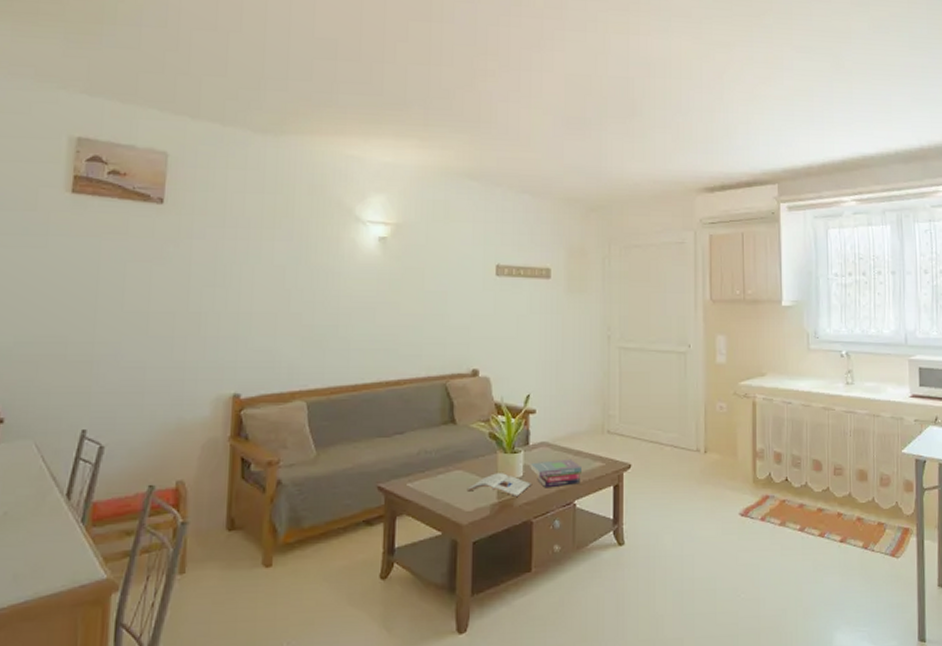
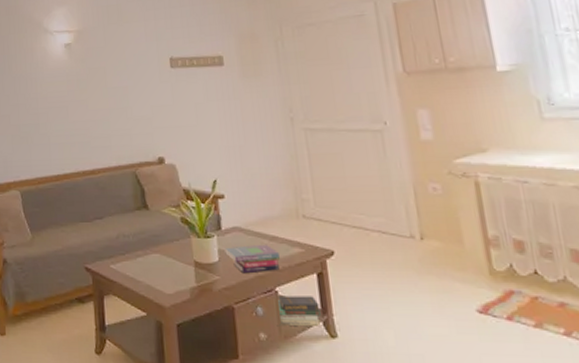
magazine: present [466,473,531,497] -> none [165,257,228,281]
books: none [571,507,612,538] -> present [276,295,321,327]

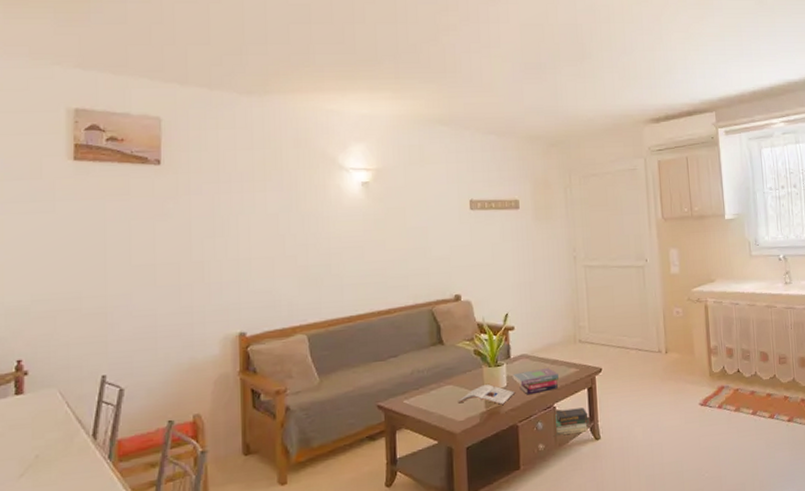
magazine: none [165,257,228,281] -> present [457,384,515,405]

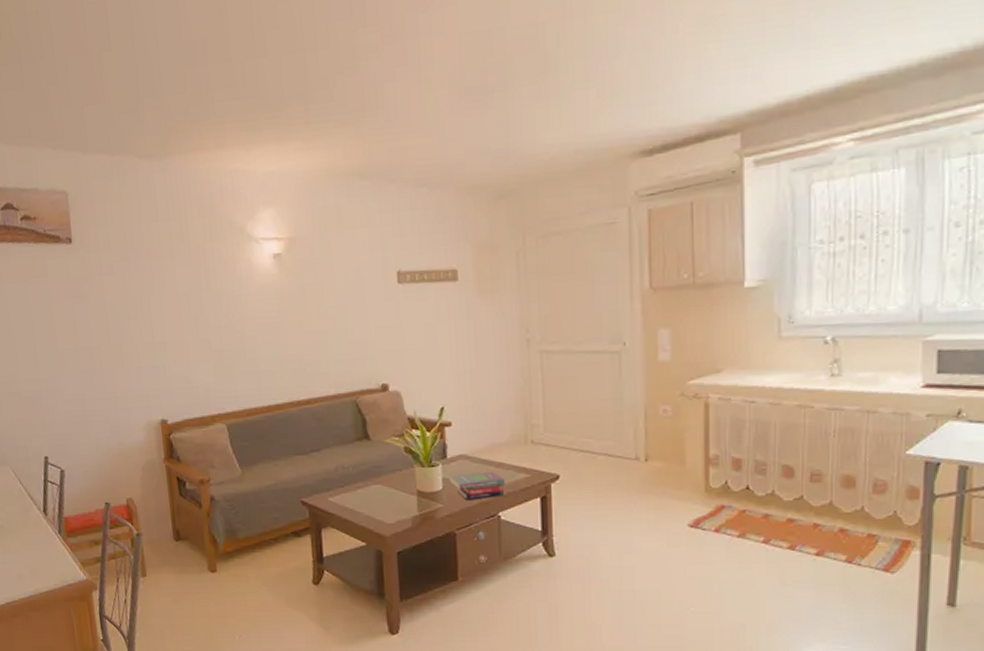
magazine: present [457,384,515,405] -> none [386,486,452,509]
books: present [553,407,589,437] -> none [497,519,541,549]

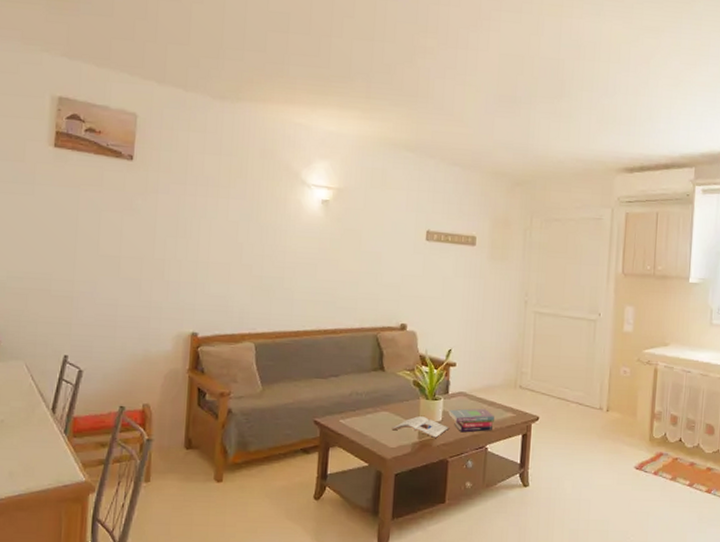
magazine: none [386,486,452,509] -> present [391,416,449,438]

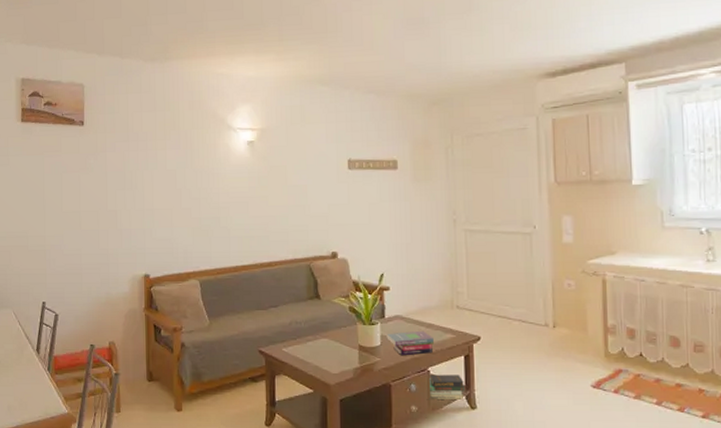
magazine: present [391,416,449,438] -> none [332,342,388,362]
books: none [481,452,519,478] -> present [426,374,464,401]

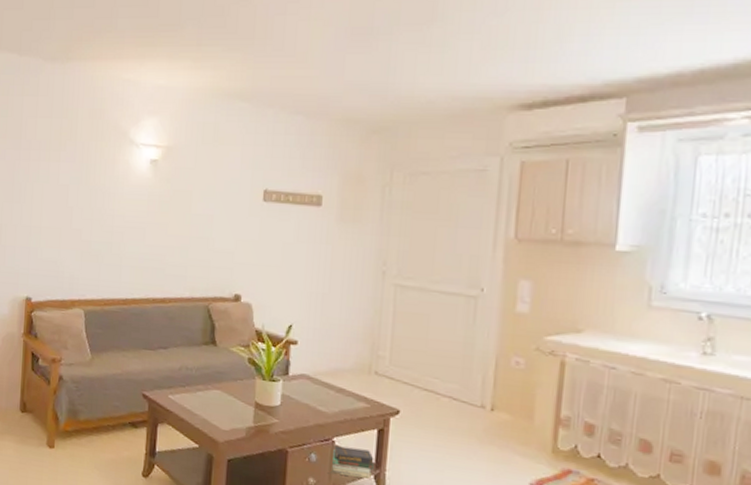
books: present [386,330,434,356] -> none [288,393,343,422]

